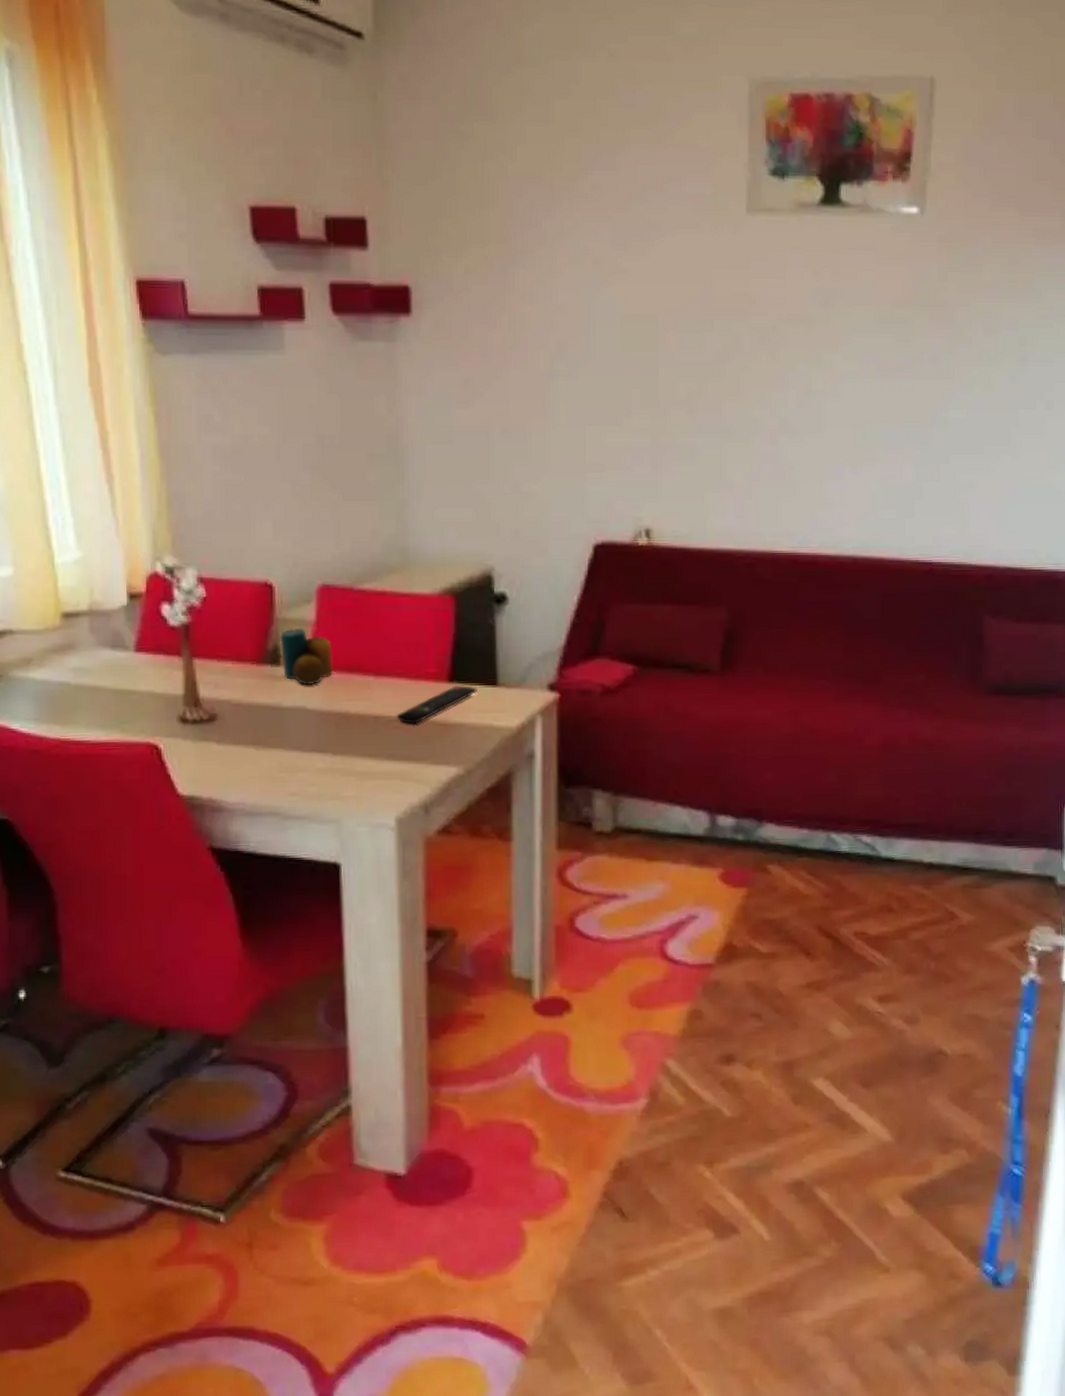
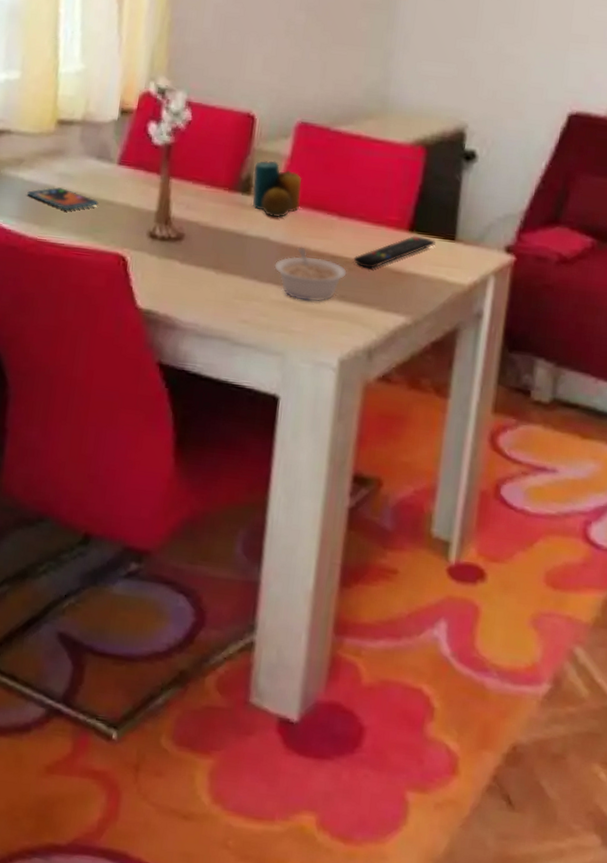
smartphone: none [42,683,120,706] -> present [27,187,99,210]
legume: none [316,711,392,765] -> present [274,246,347,302]

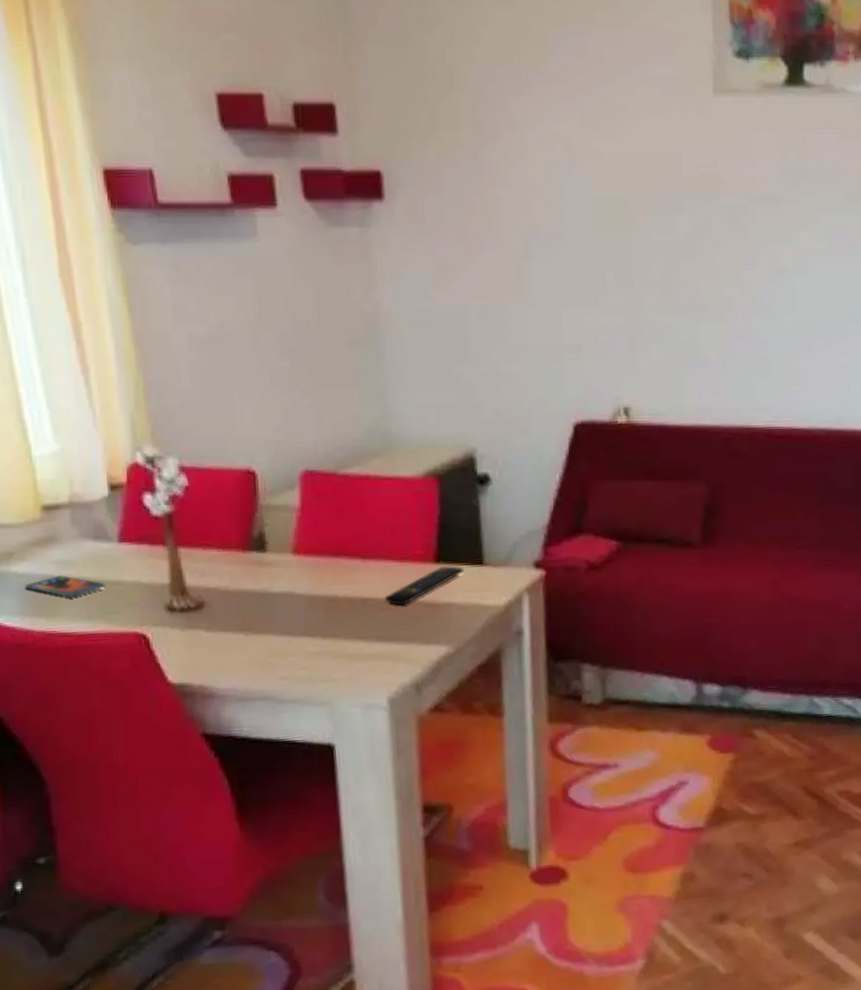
candle: present [252,161,301,217] -> none [265,514,319,570]
legume: present [274,246,347,302] -> none [305,595,380,648]

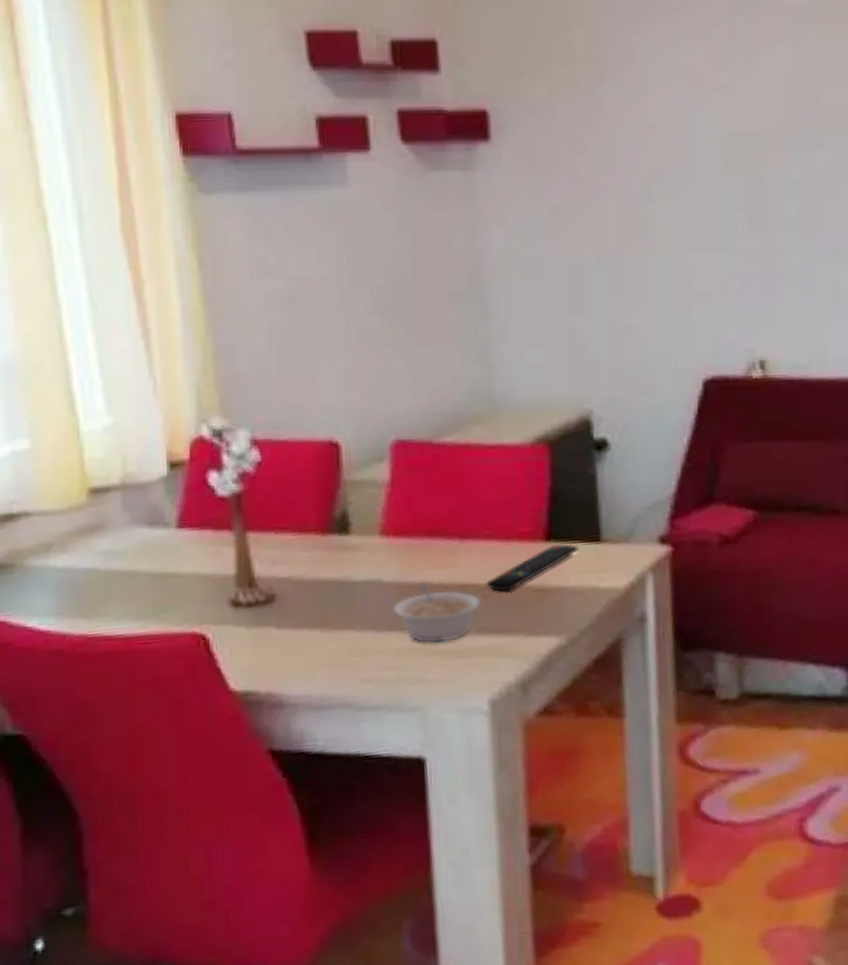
smartphone: present [25,575,105,598] -> none [64,568,160,594]
legume: none [305,595,380,648] -> present [393,582,481,644]

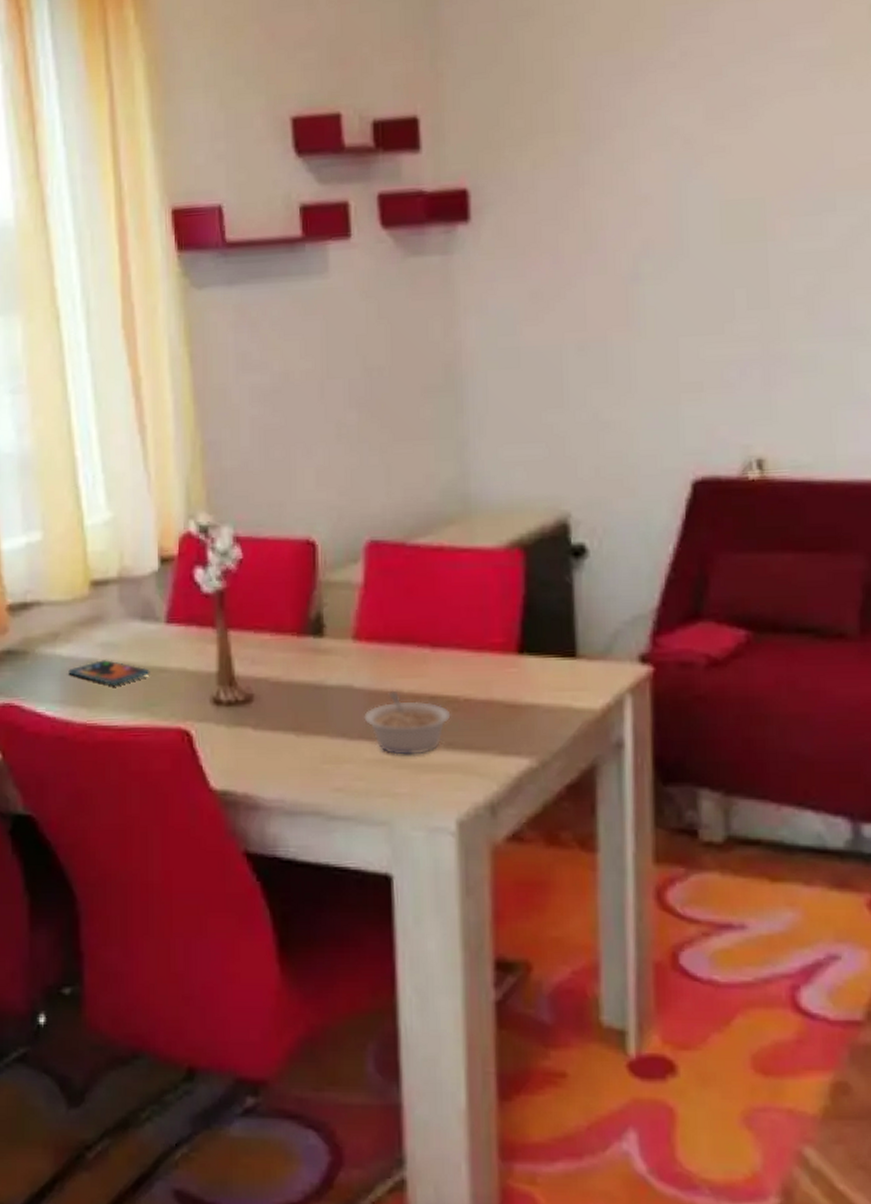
smartphone: none [64,568,160,594] -> present [68,660,150,686]
remote control: present [486,544,579,592] -> none [456,658,553,707]

